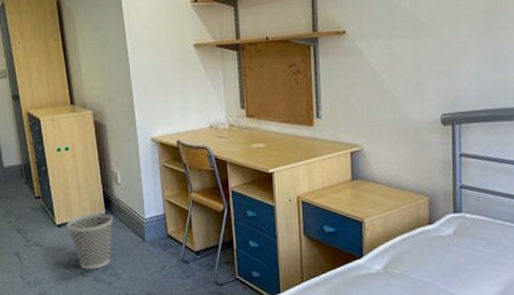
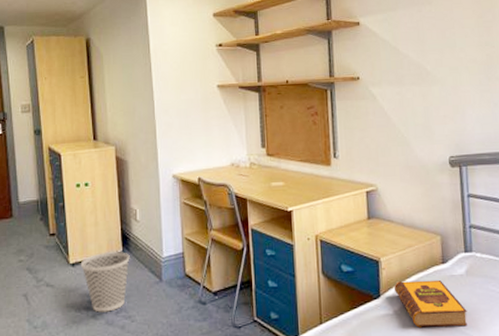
hardback book: none [378,240,453,286] -> present [394,279,467,328]

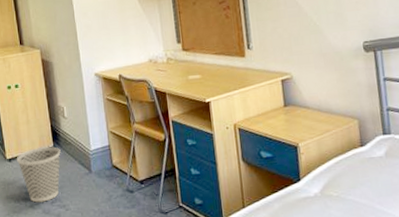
hardback book: present [394,279,467,328] -> none [314,162,389,209]

